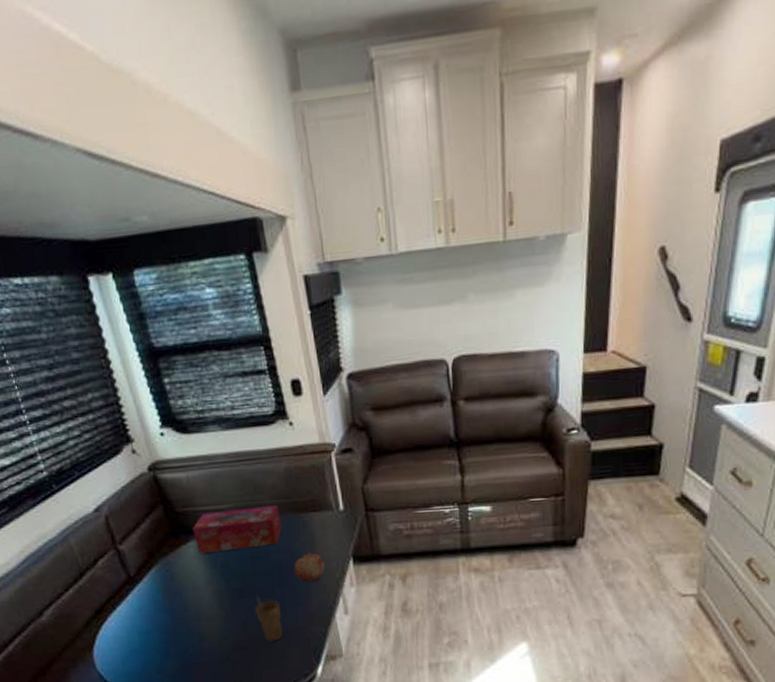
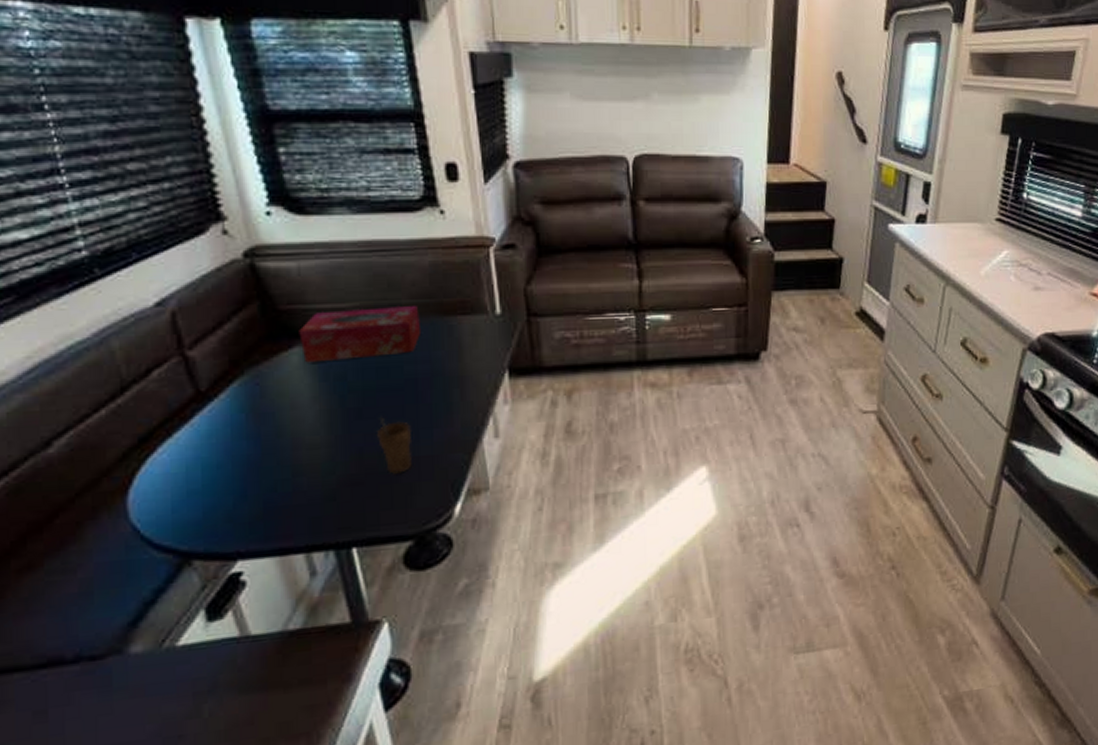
fruit: present [294,552,325,582] -> none [433,363,473,399]

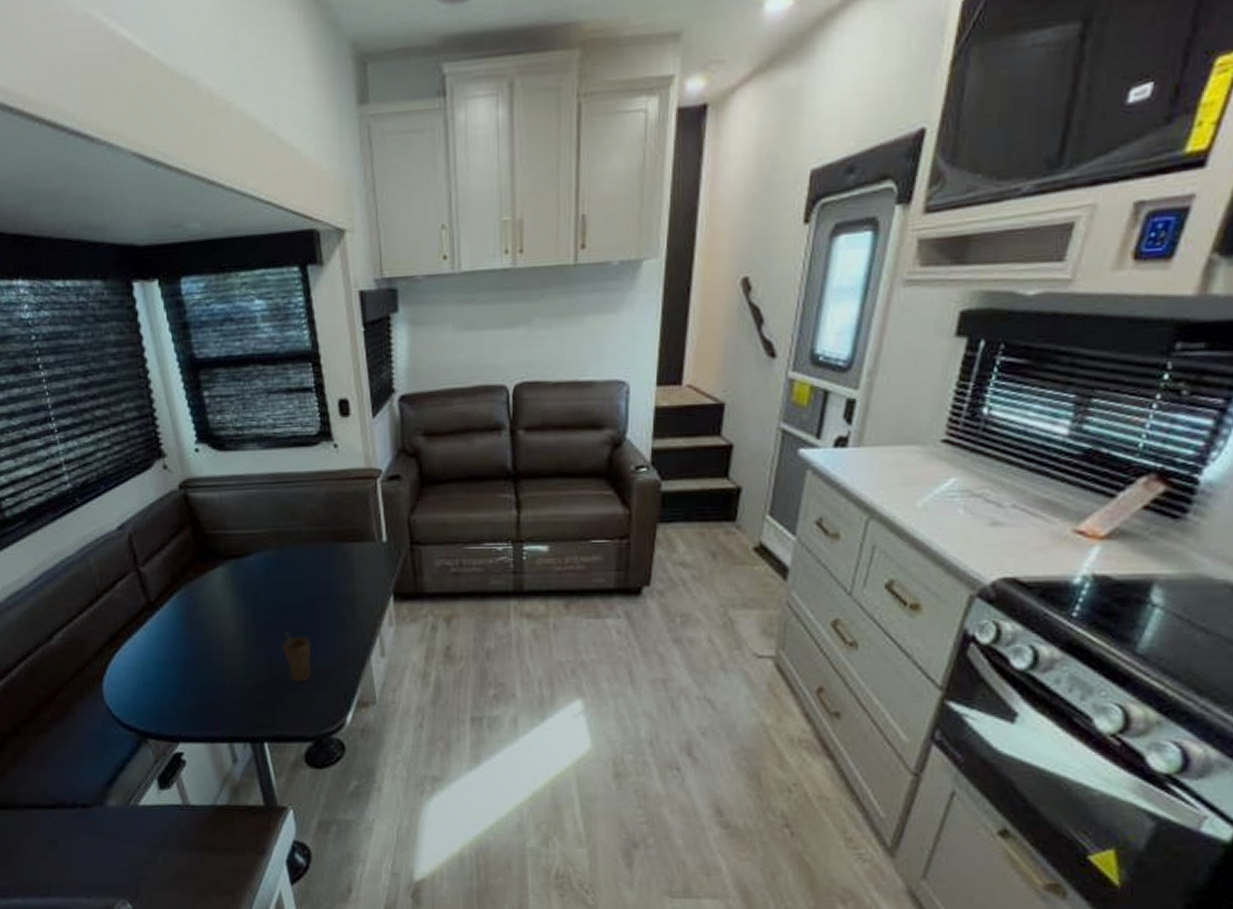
tissue box: present [299,306,422,363] -> none [221,533,319,581]

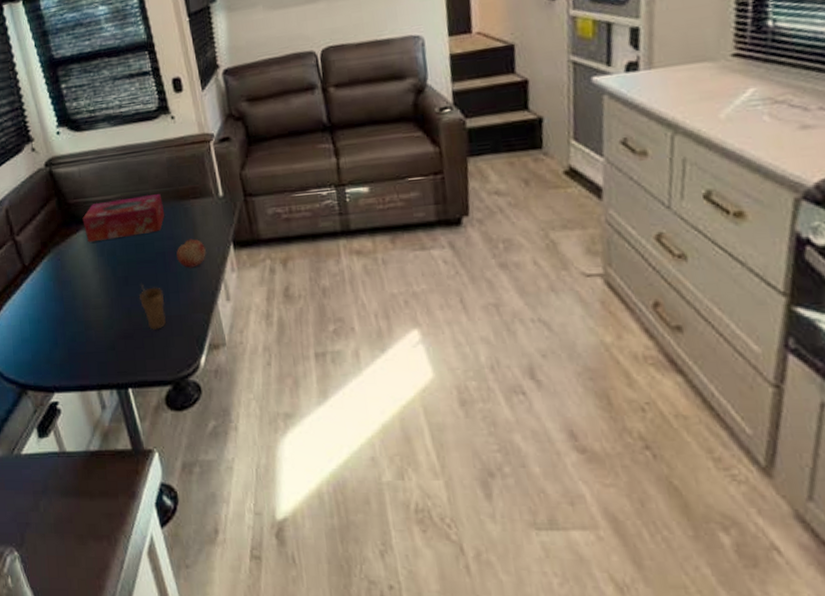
tissue box: none [221,533,319,581] -> present [82,194,165,243]
fruit: none [329,586,362,618] -> present [176,238,206,268]

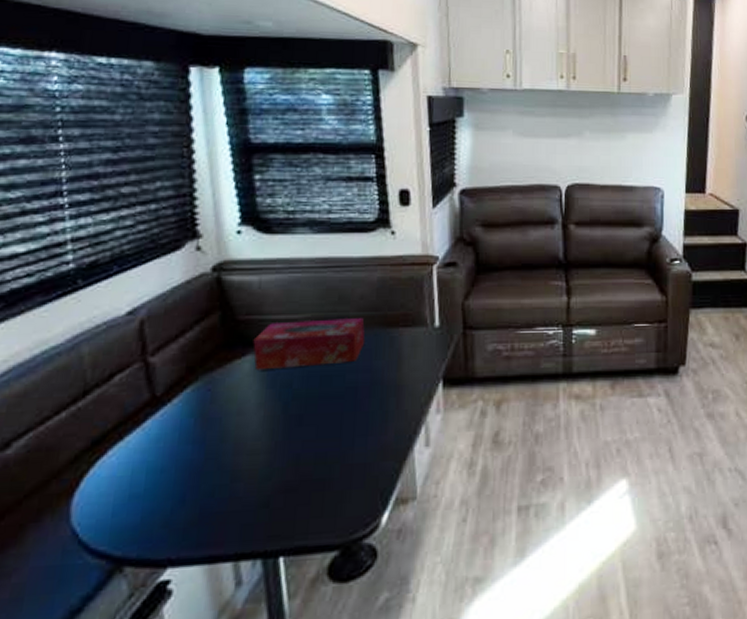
cup: present [139,284,166,330] -> none [315,424,347,481]
fruit: present [176,238,206,268] -> none [372,372,409,407]

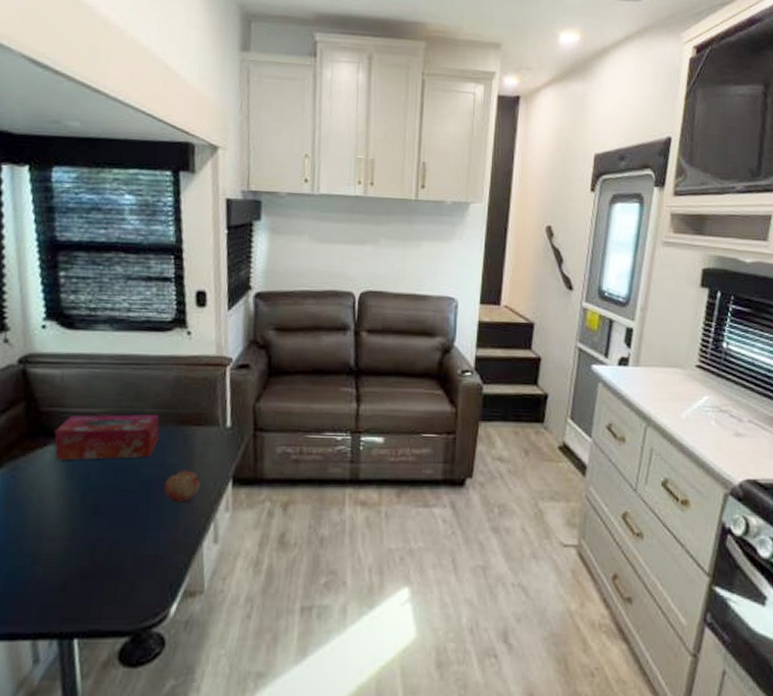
fruit: none [372,372,409,407] -> present [164,469,200,503]

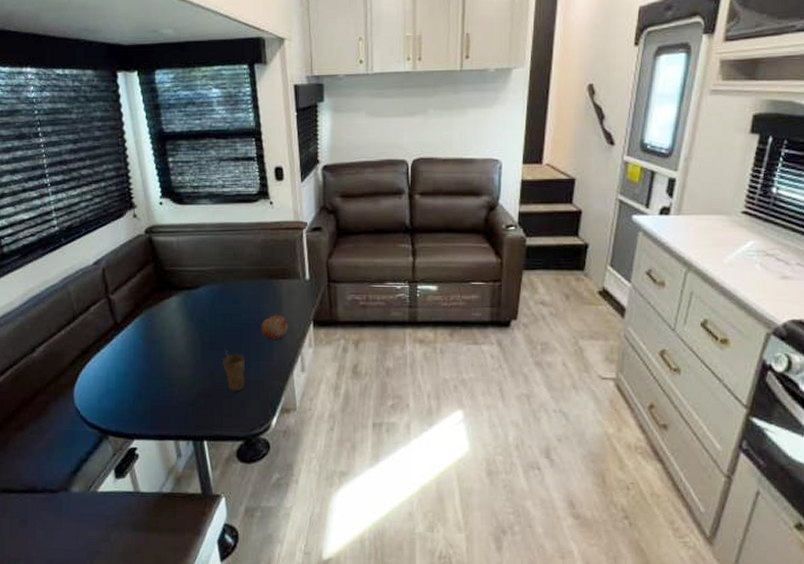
tissue box: present [54,414,160,461] -> none [176,271,255,308]
cup: none [109,515,140,570] -> present [223,350,245,391]

